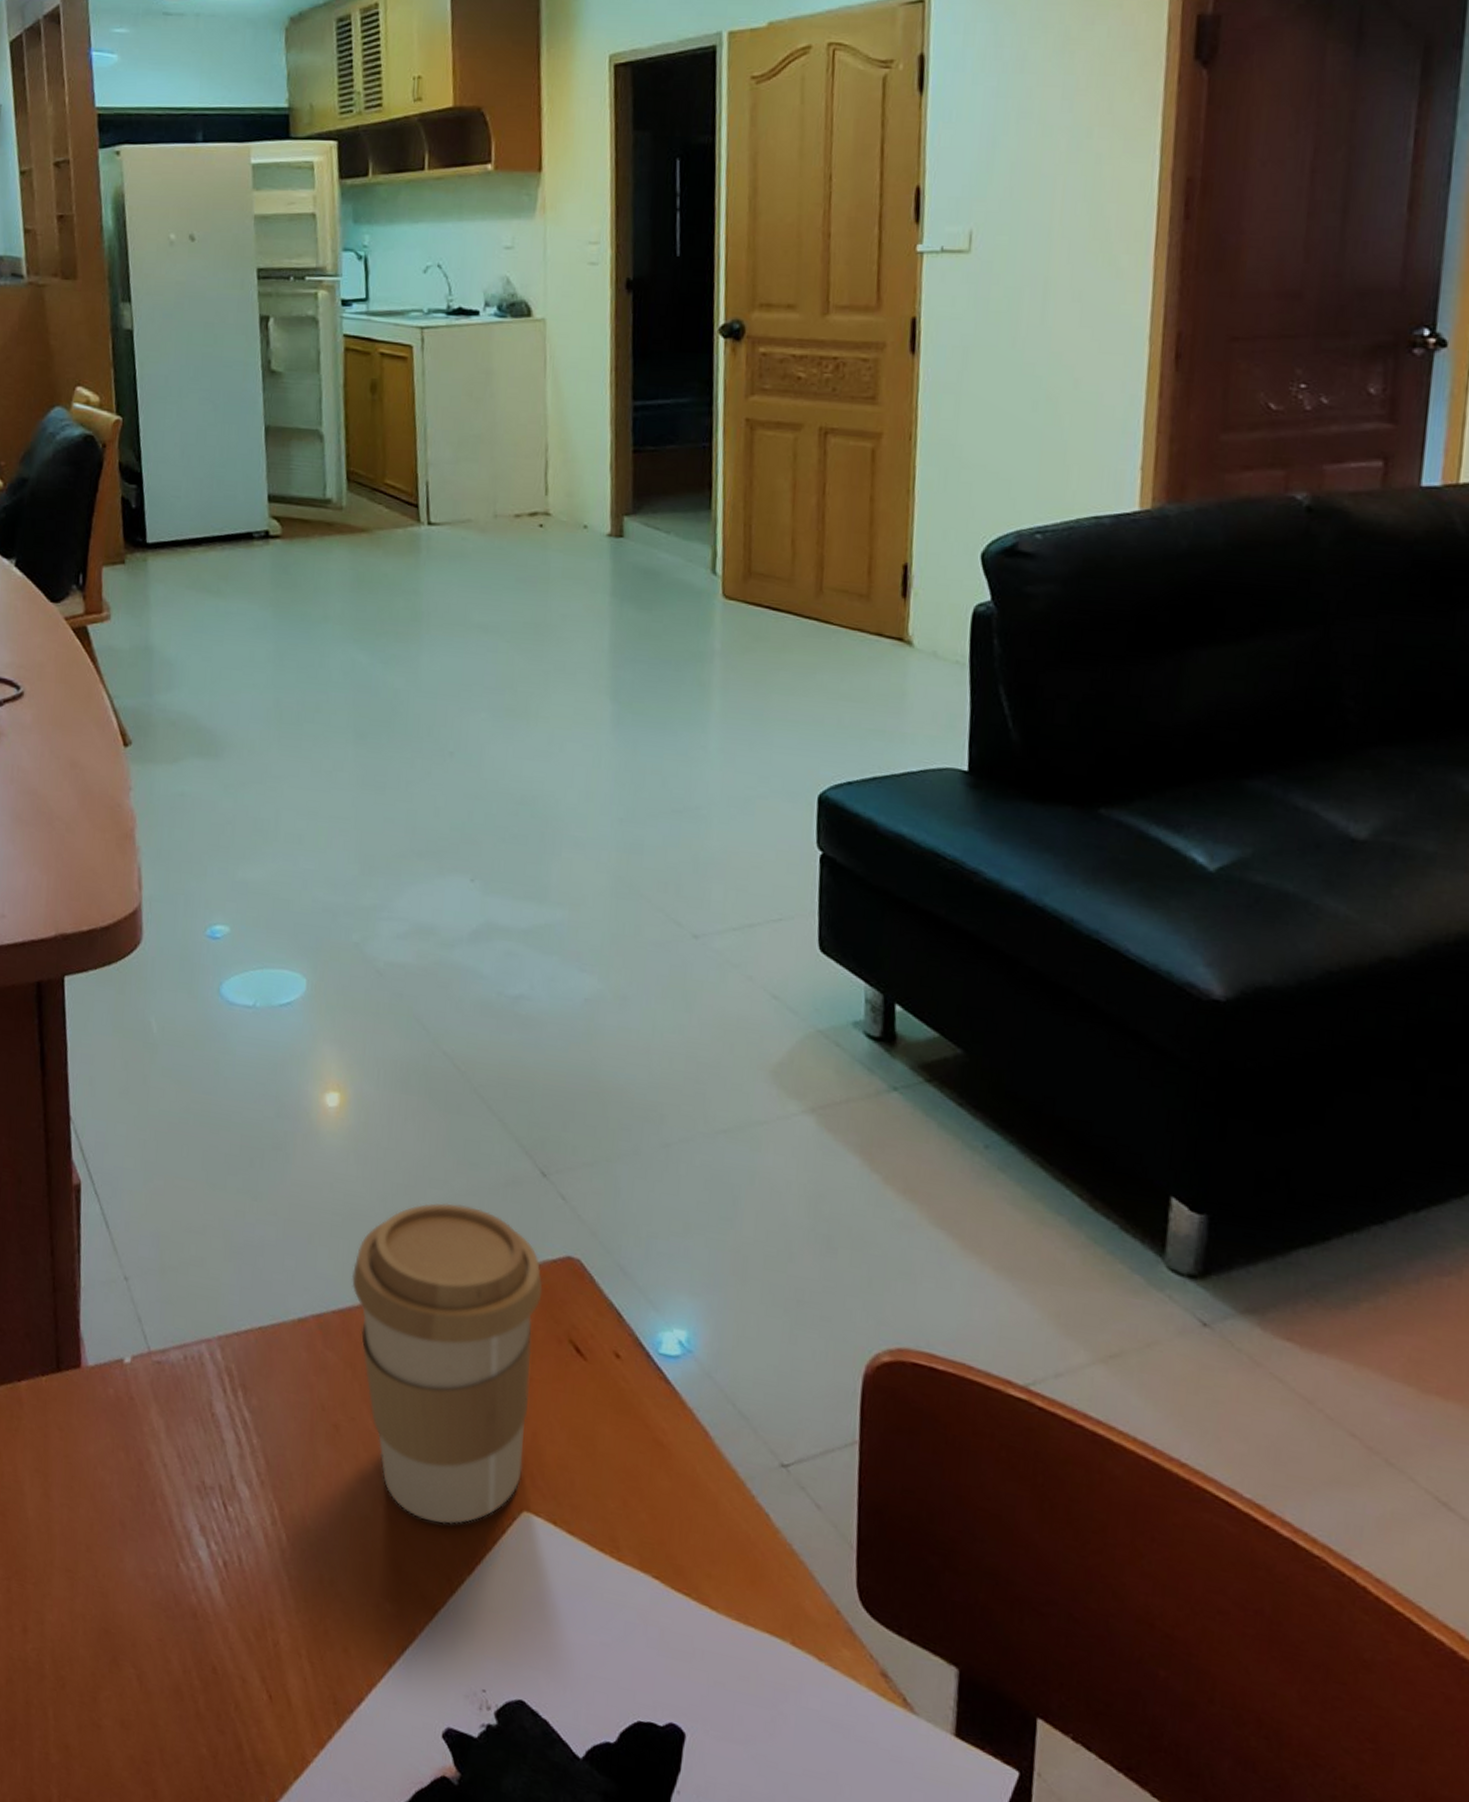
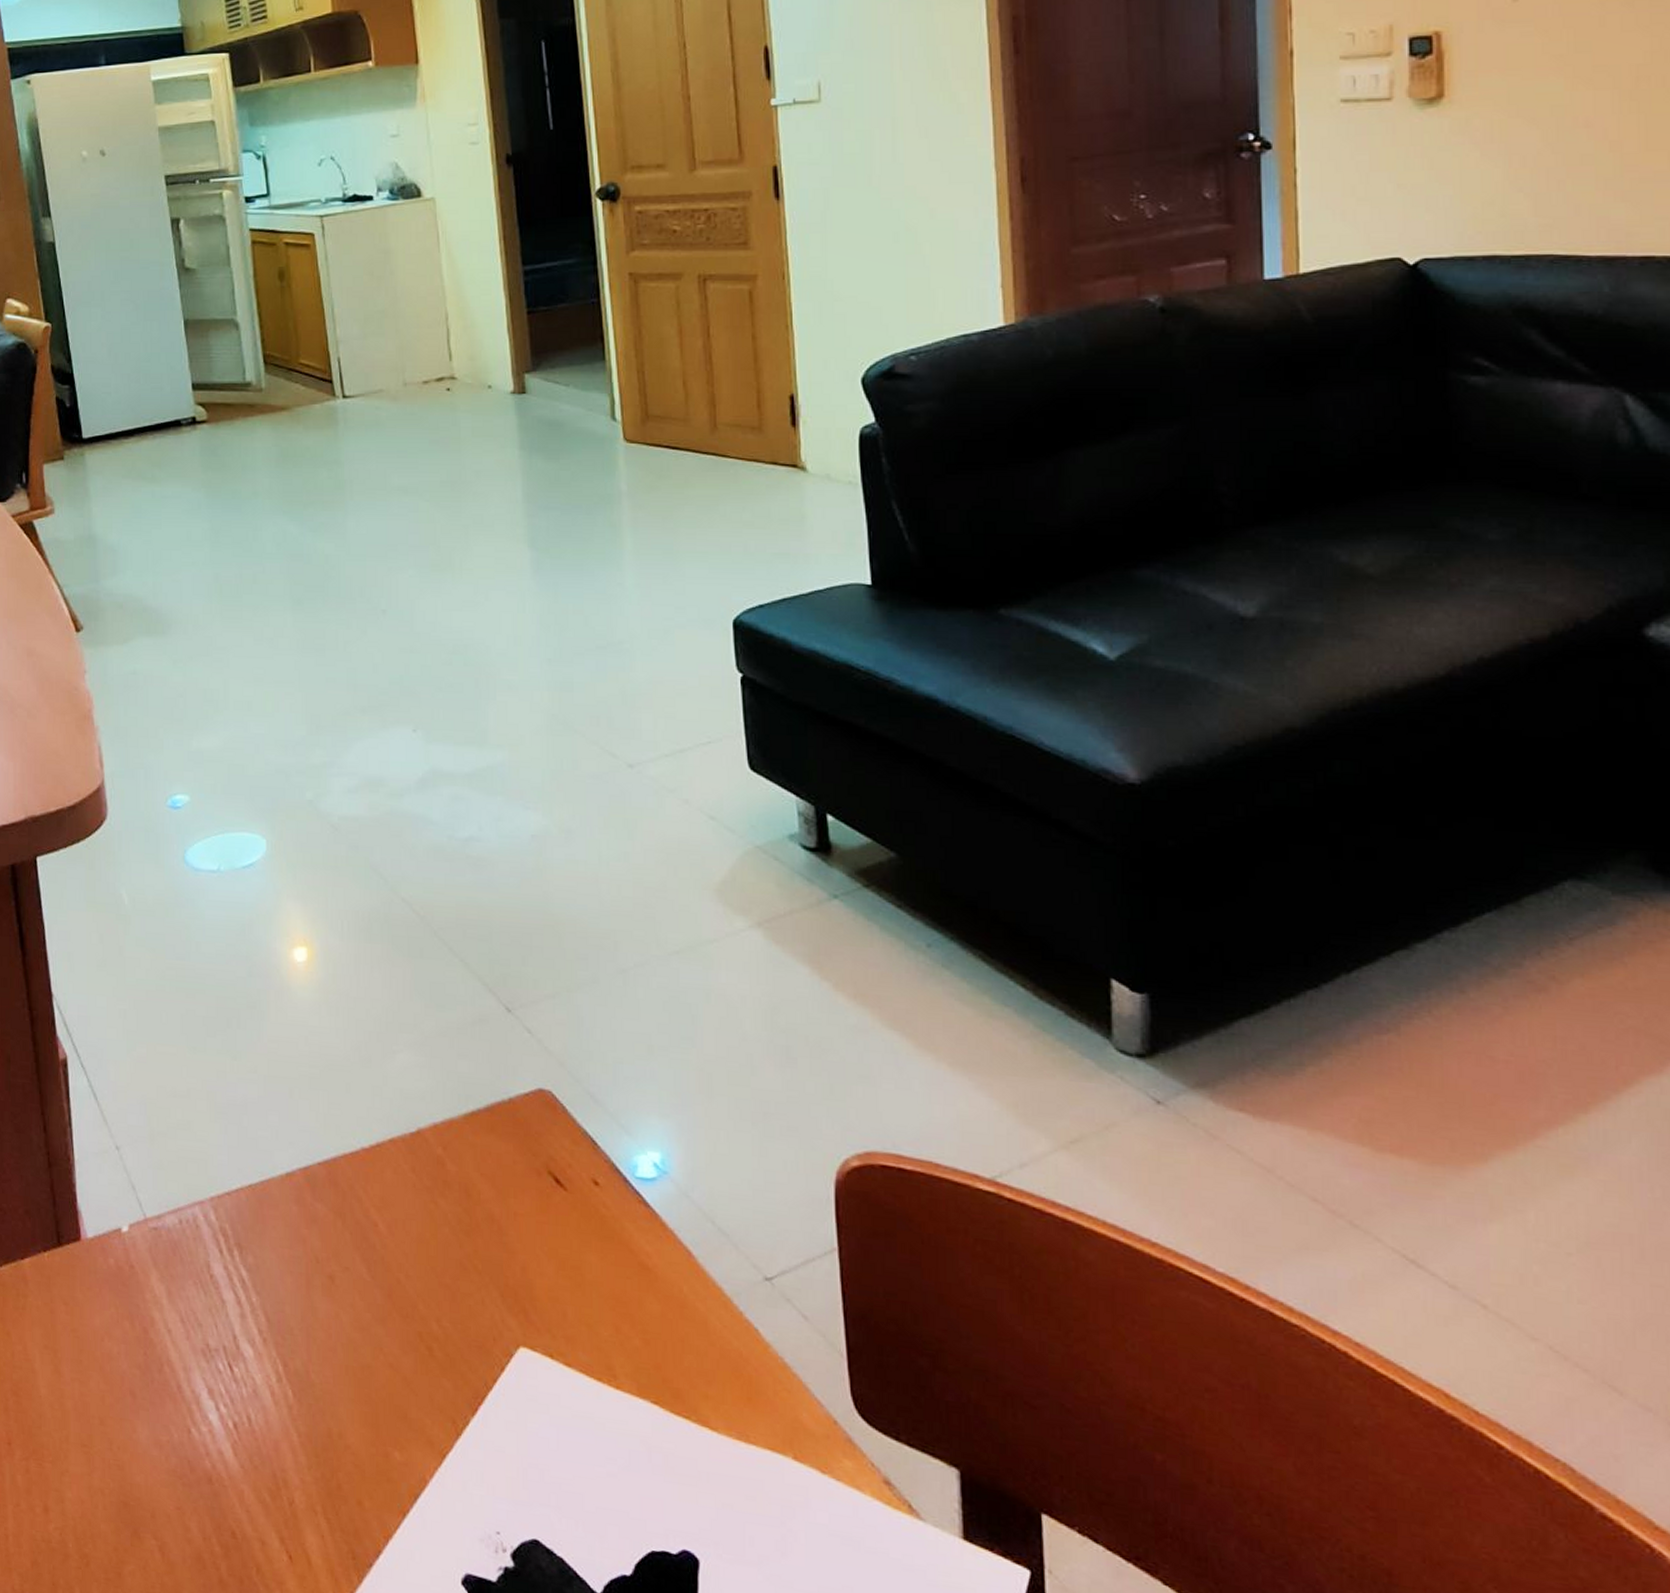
coffee cup: present [352,1202,543,1525] -> none [334,1046,518,1367]

